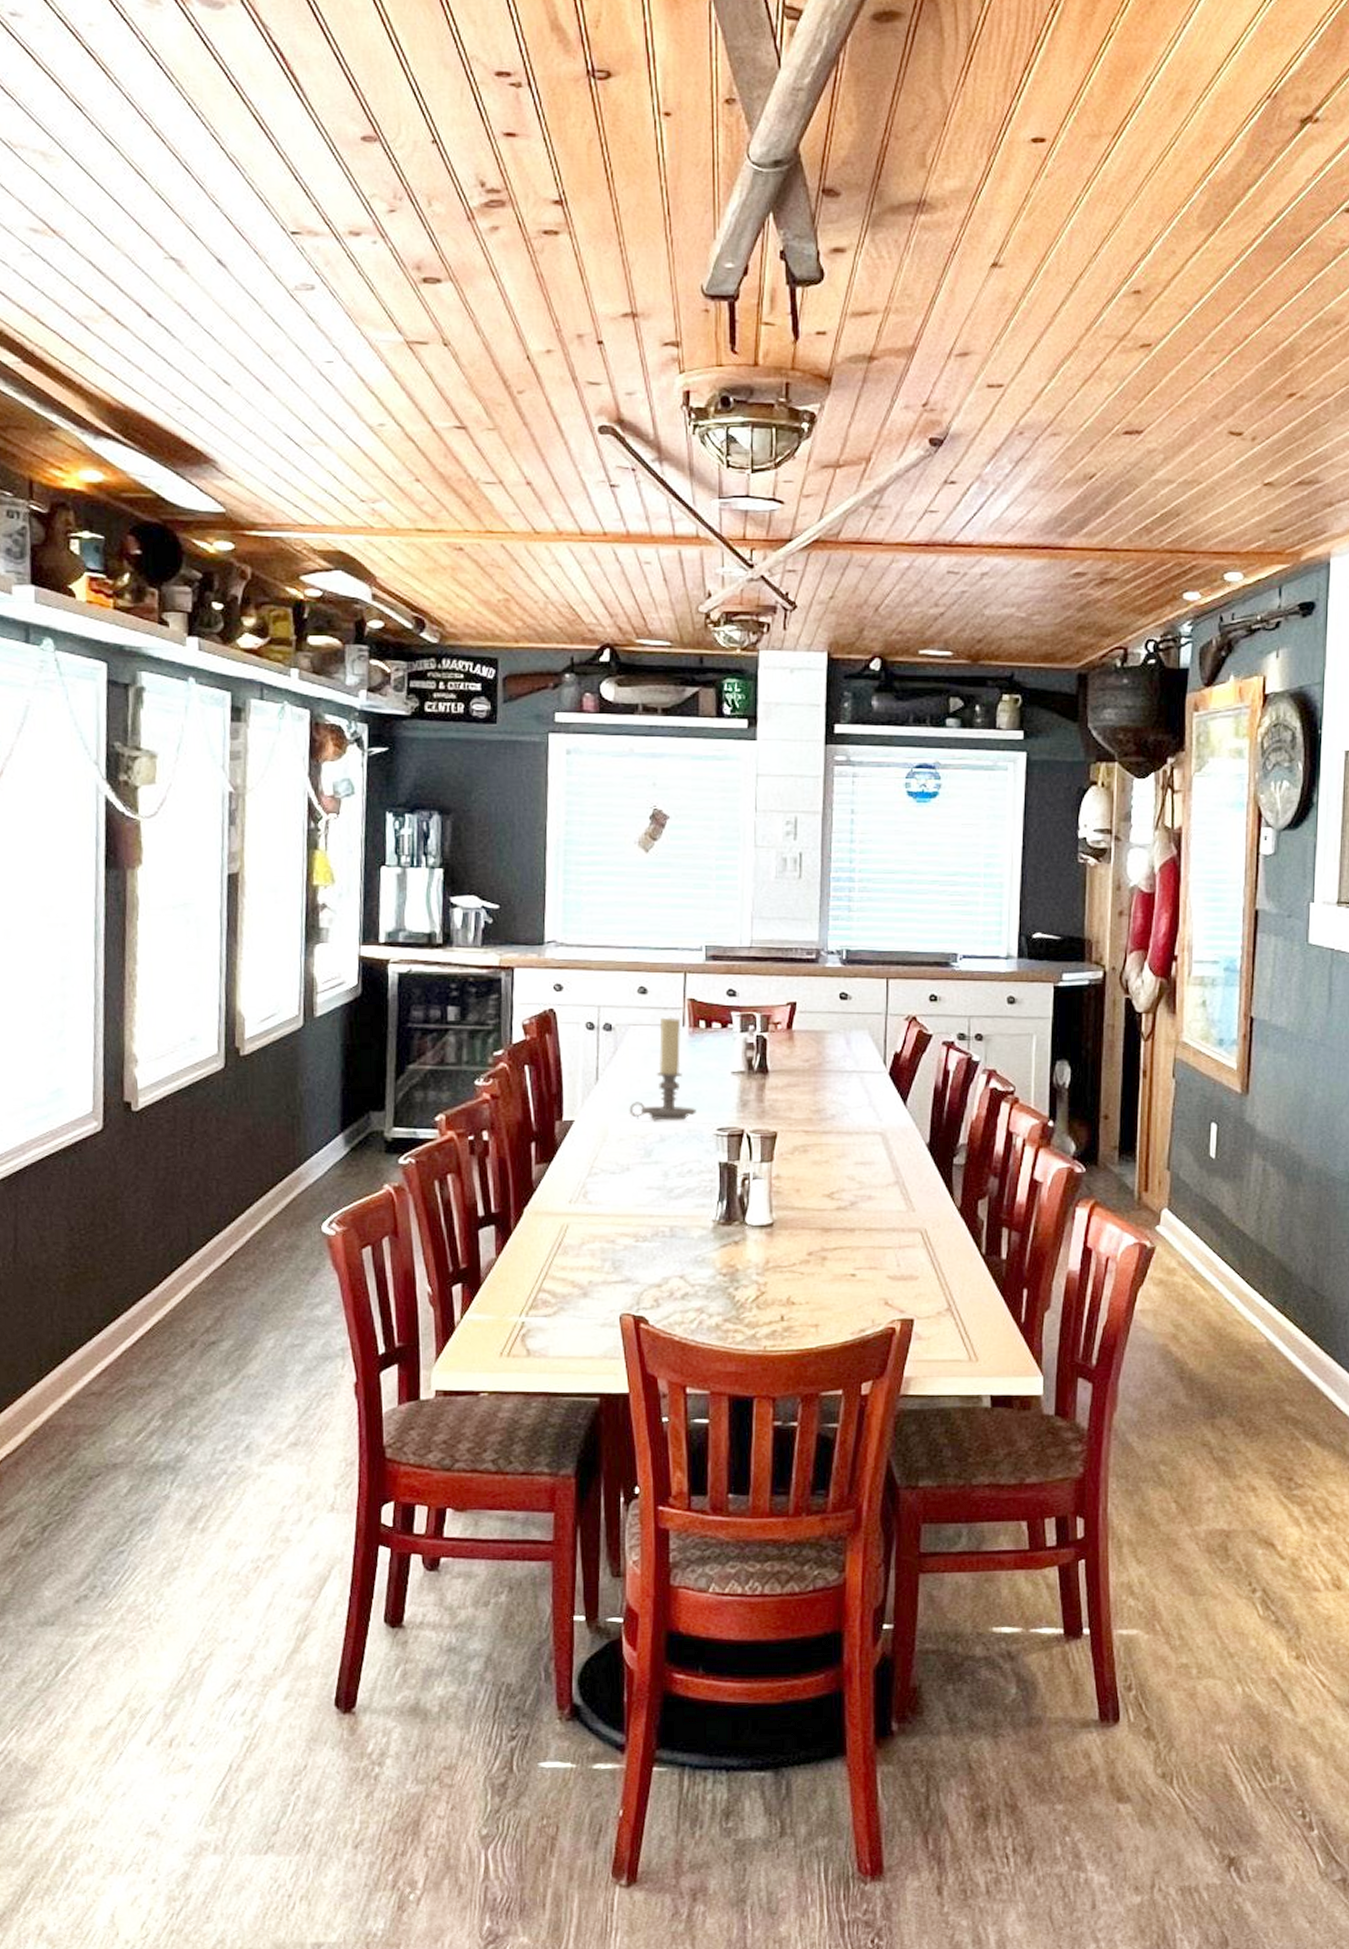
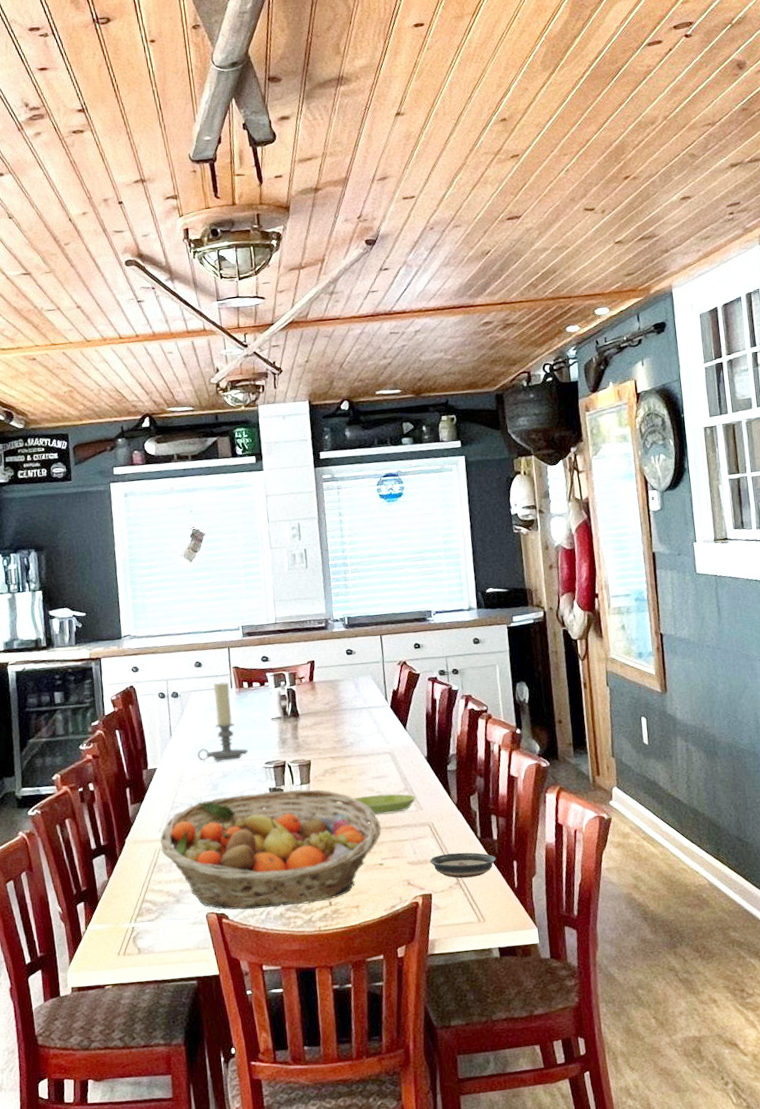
fruit basket: none [569,1166,858,1316] -> present [160,789,382,910]
saucer: none [828,1186,909,1212] -> present [354,793,416,815]
saucer: none [916,1271,1002,1304] -> present [429,852,497,879]

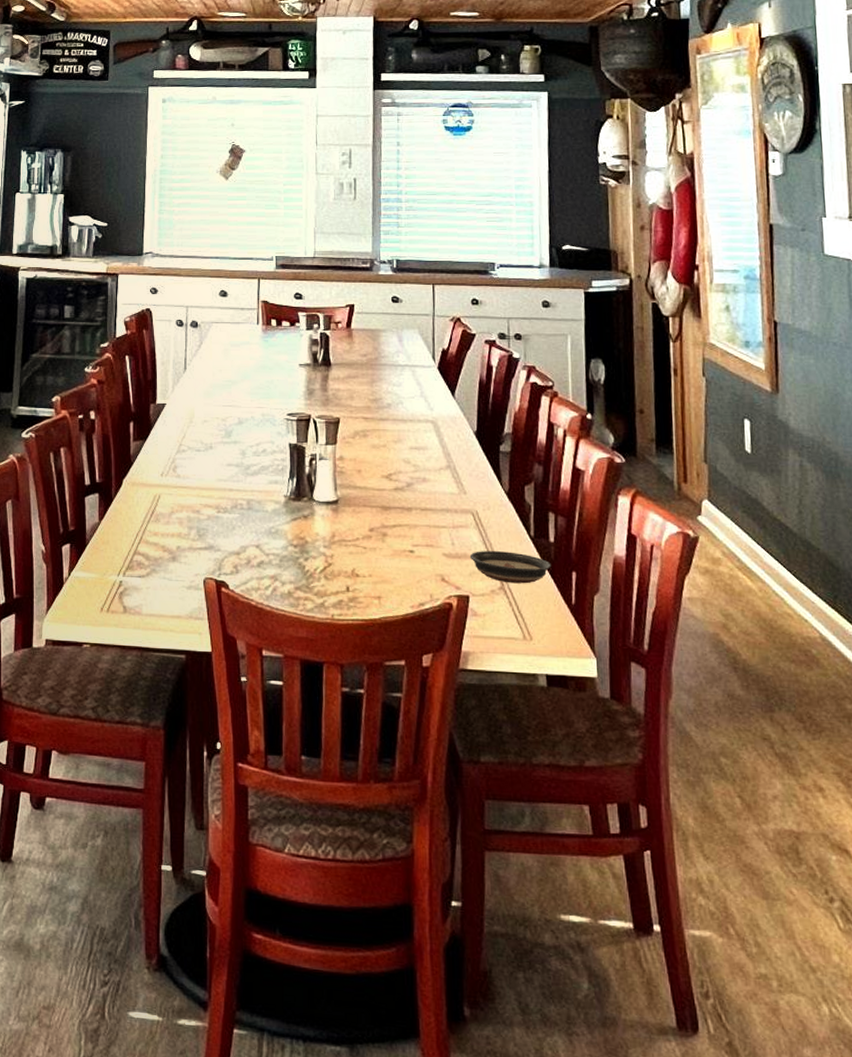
fruit basket: present [160,789,382,910] -> none [161,446,415,586]
candle holder: present [197,681,248,761] -> none [212,315,270,406]
saucer: present [354,793,416,815] -> none [386,469,460,493]

